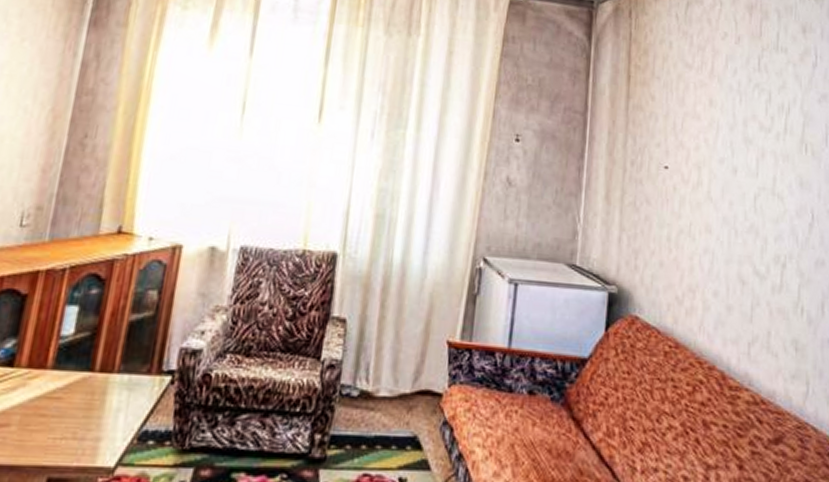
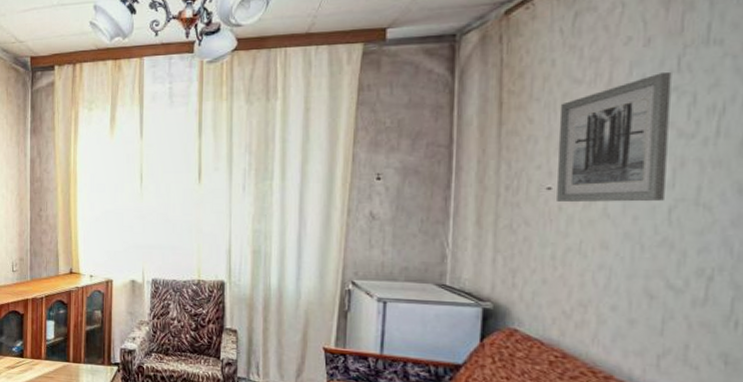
wall art: none [672,68,754,188] -> present [557,71,672,203]

